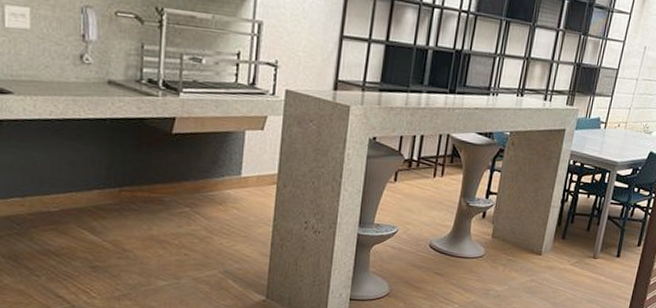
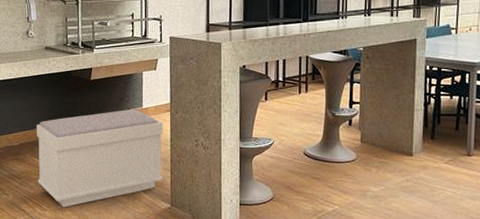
bench: none [85,176,267,296] -> present [37,110,164,208]

